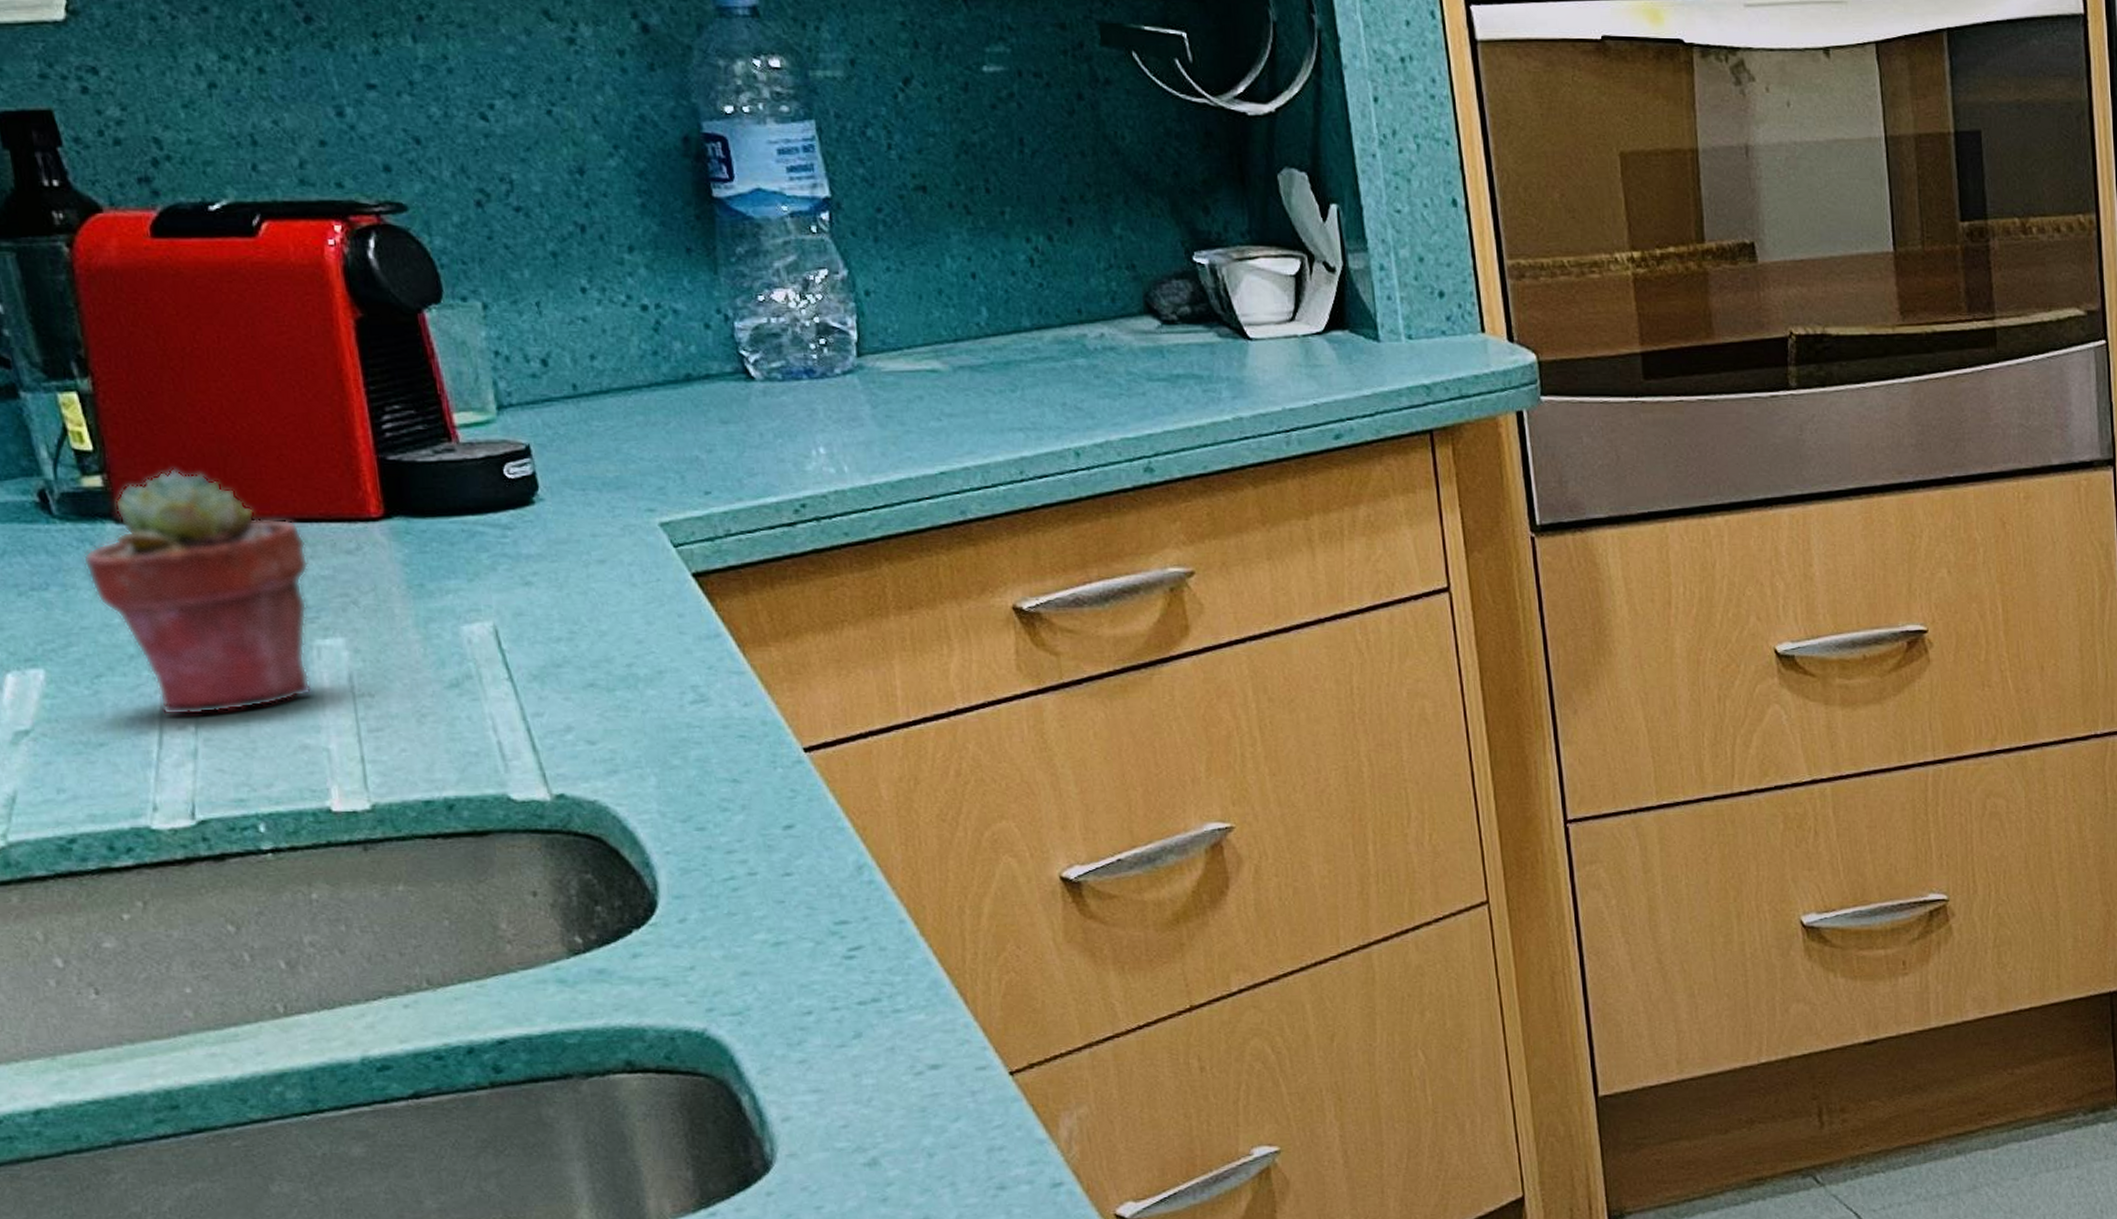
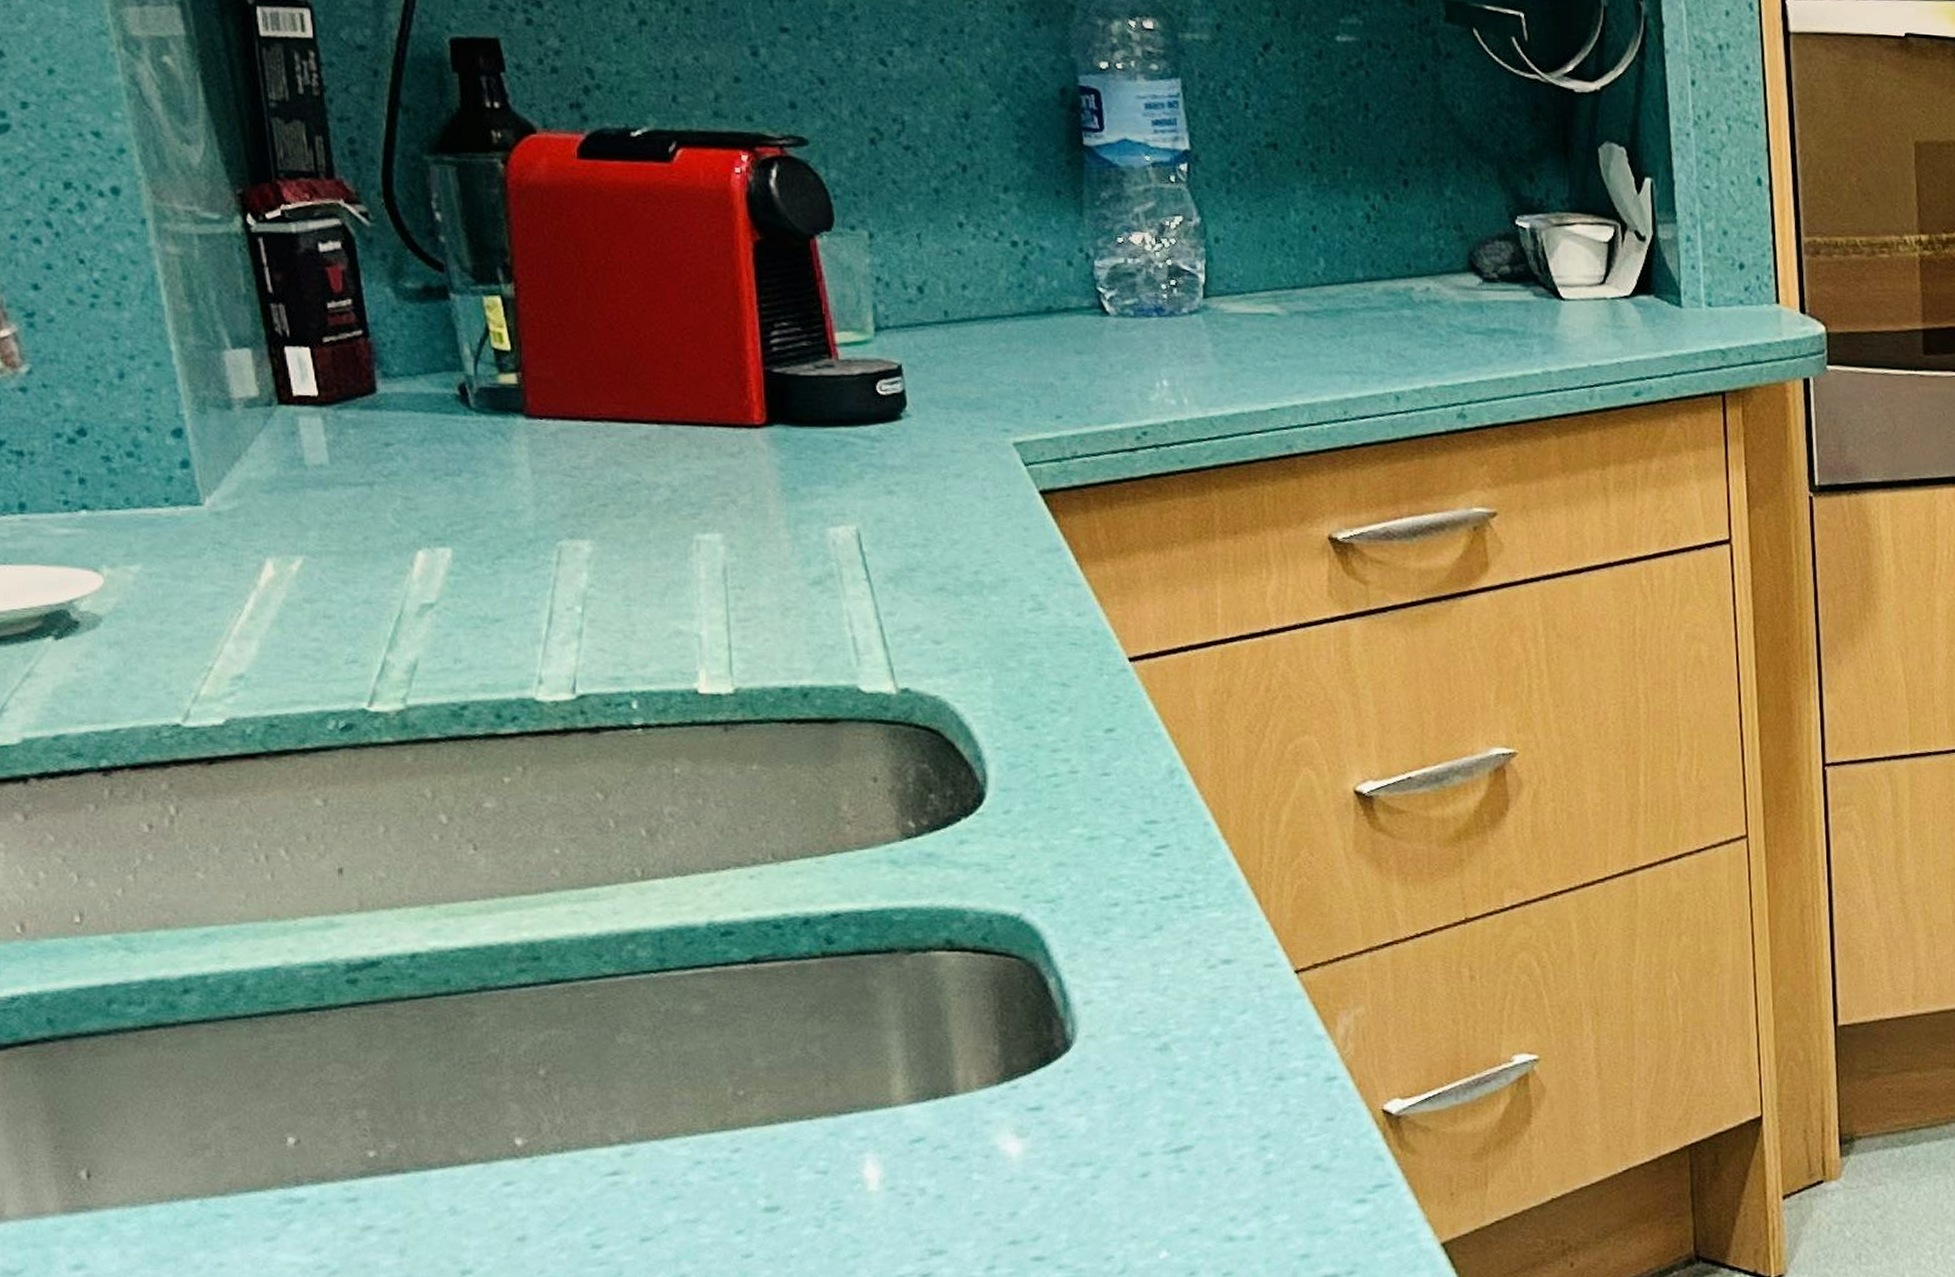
potted succulent: present [82,468,313,716] -> none [493,370,695,598]

